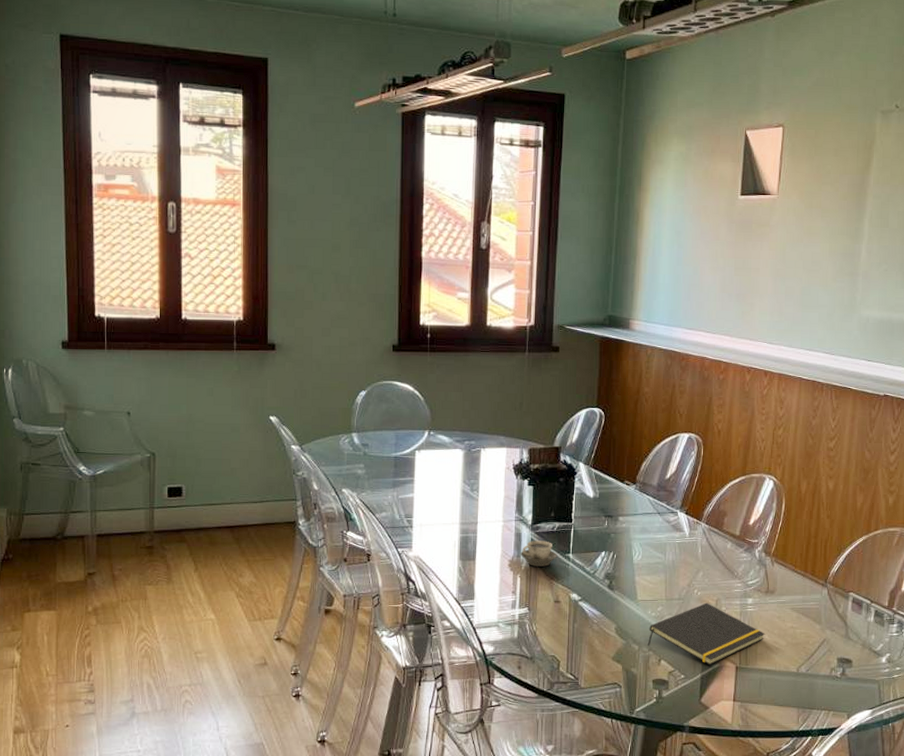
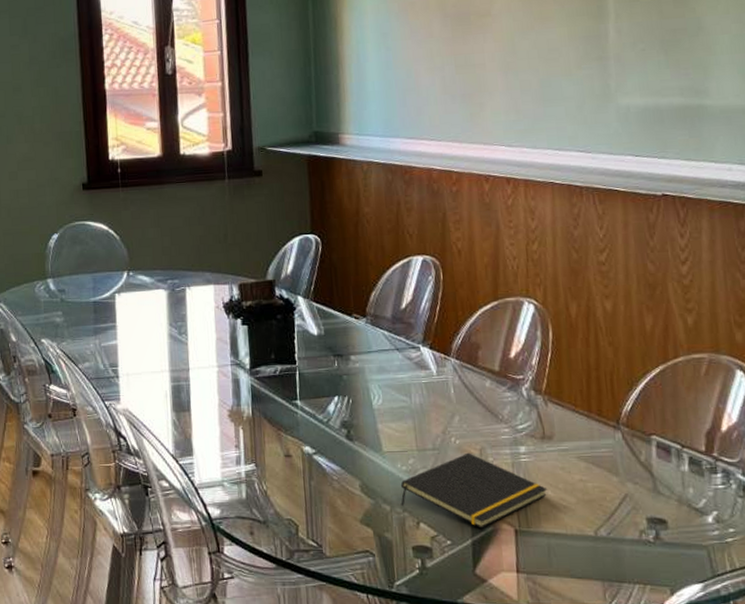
cup: present [520,540,558,567] -> none [240,386,283,416]

